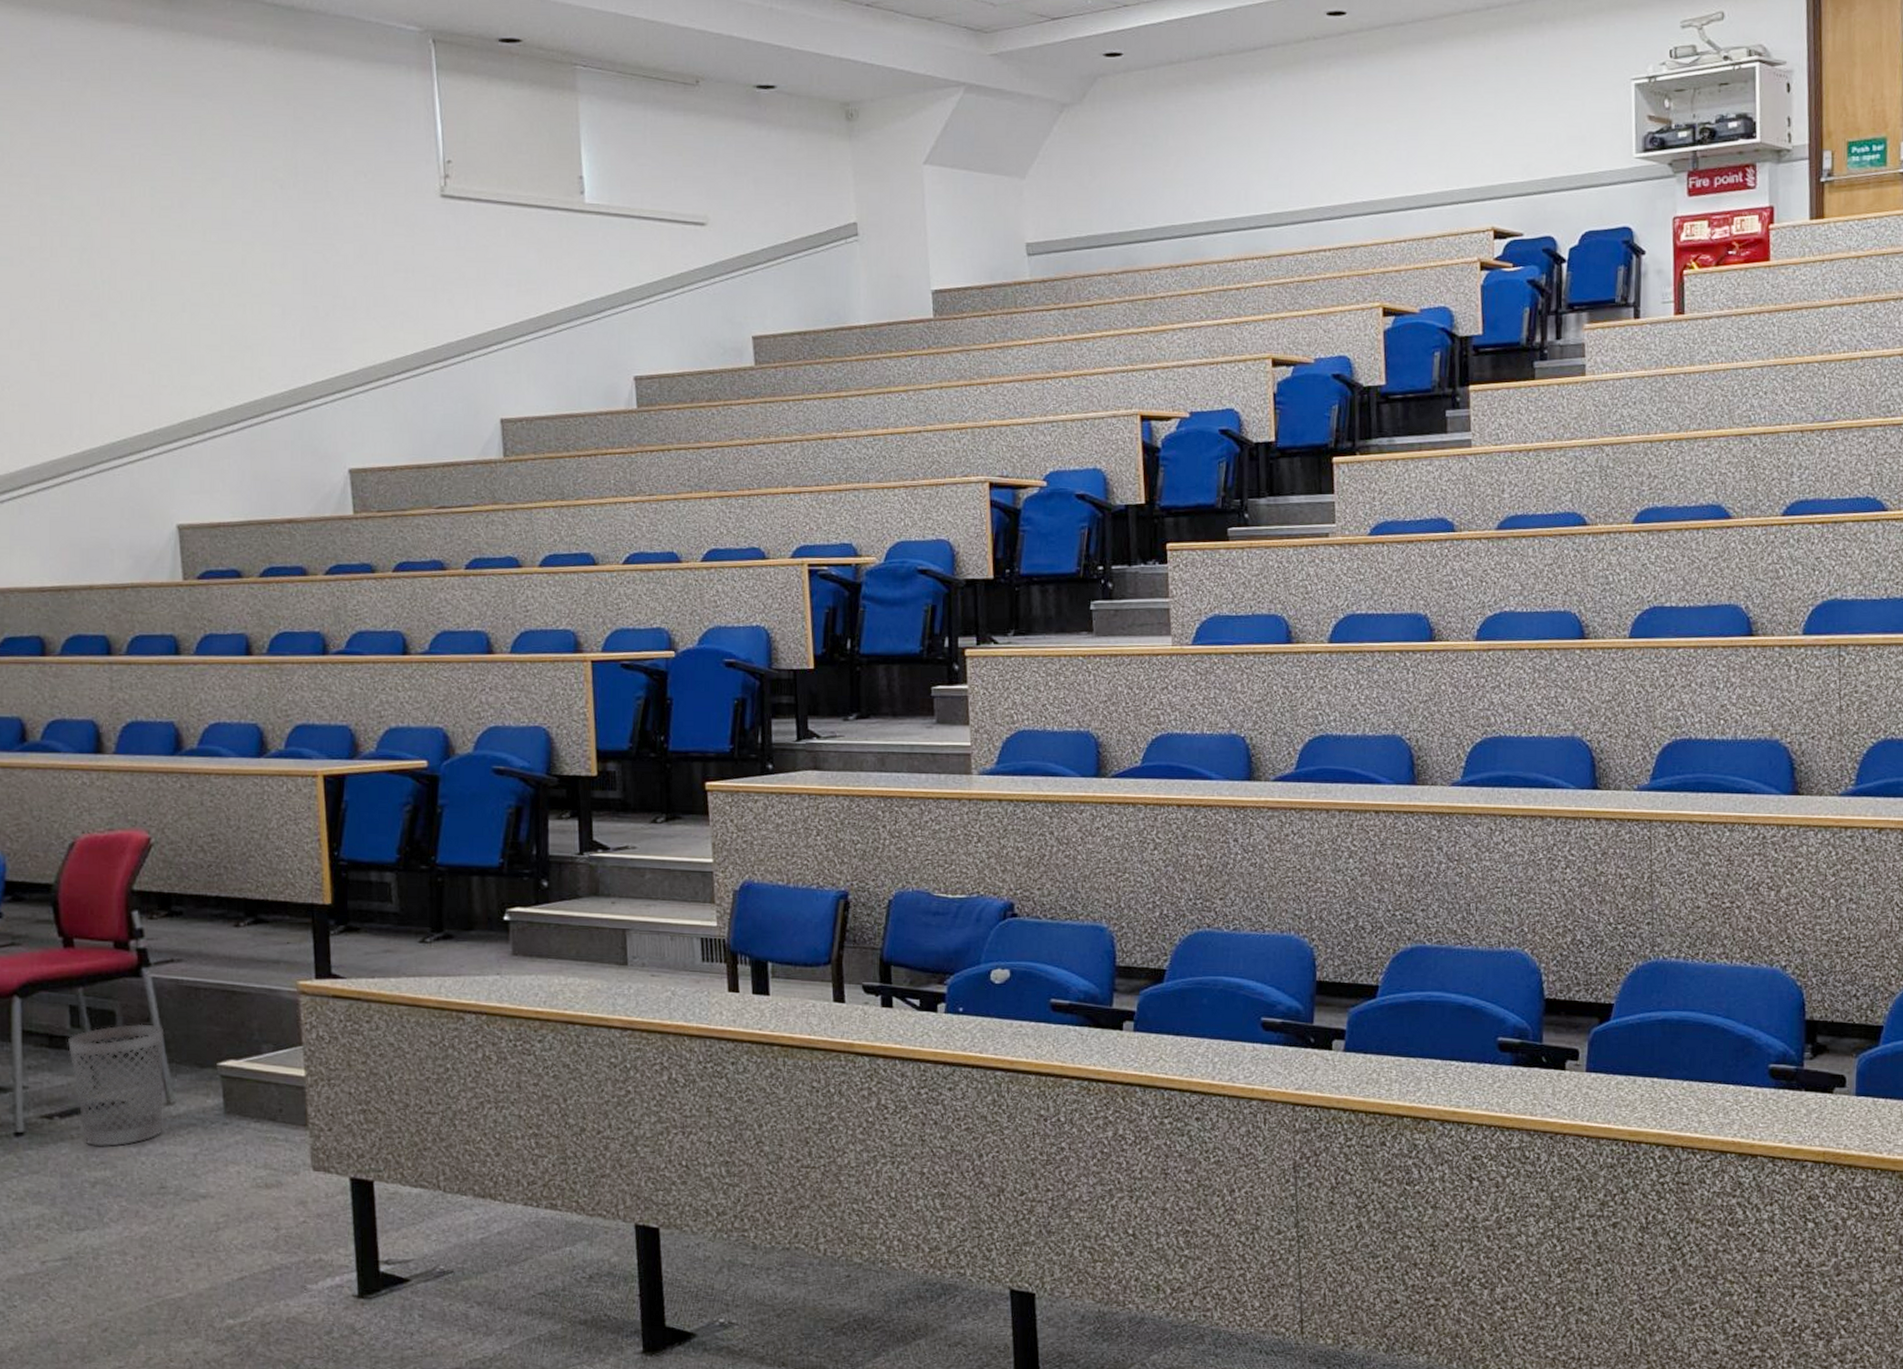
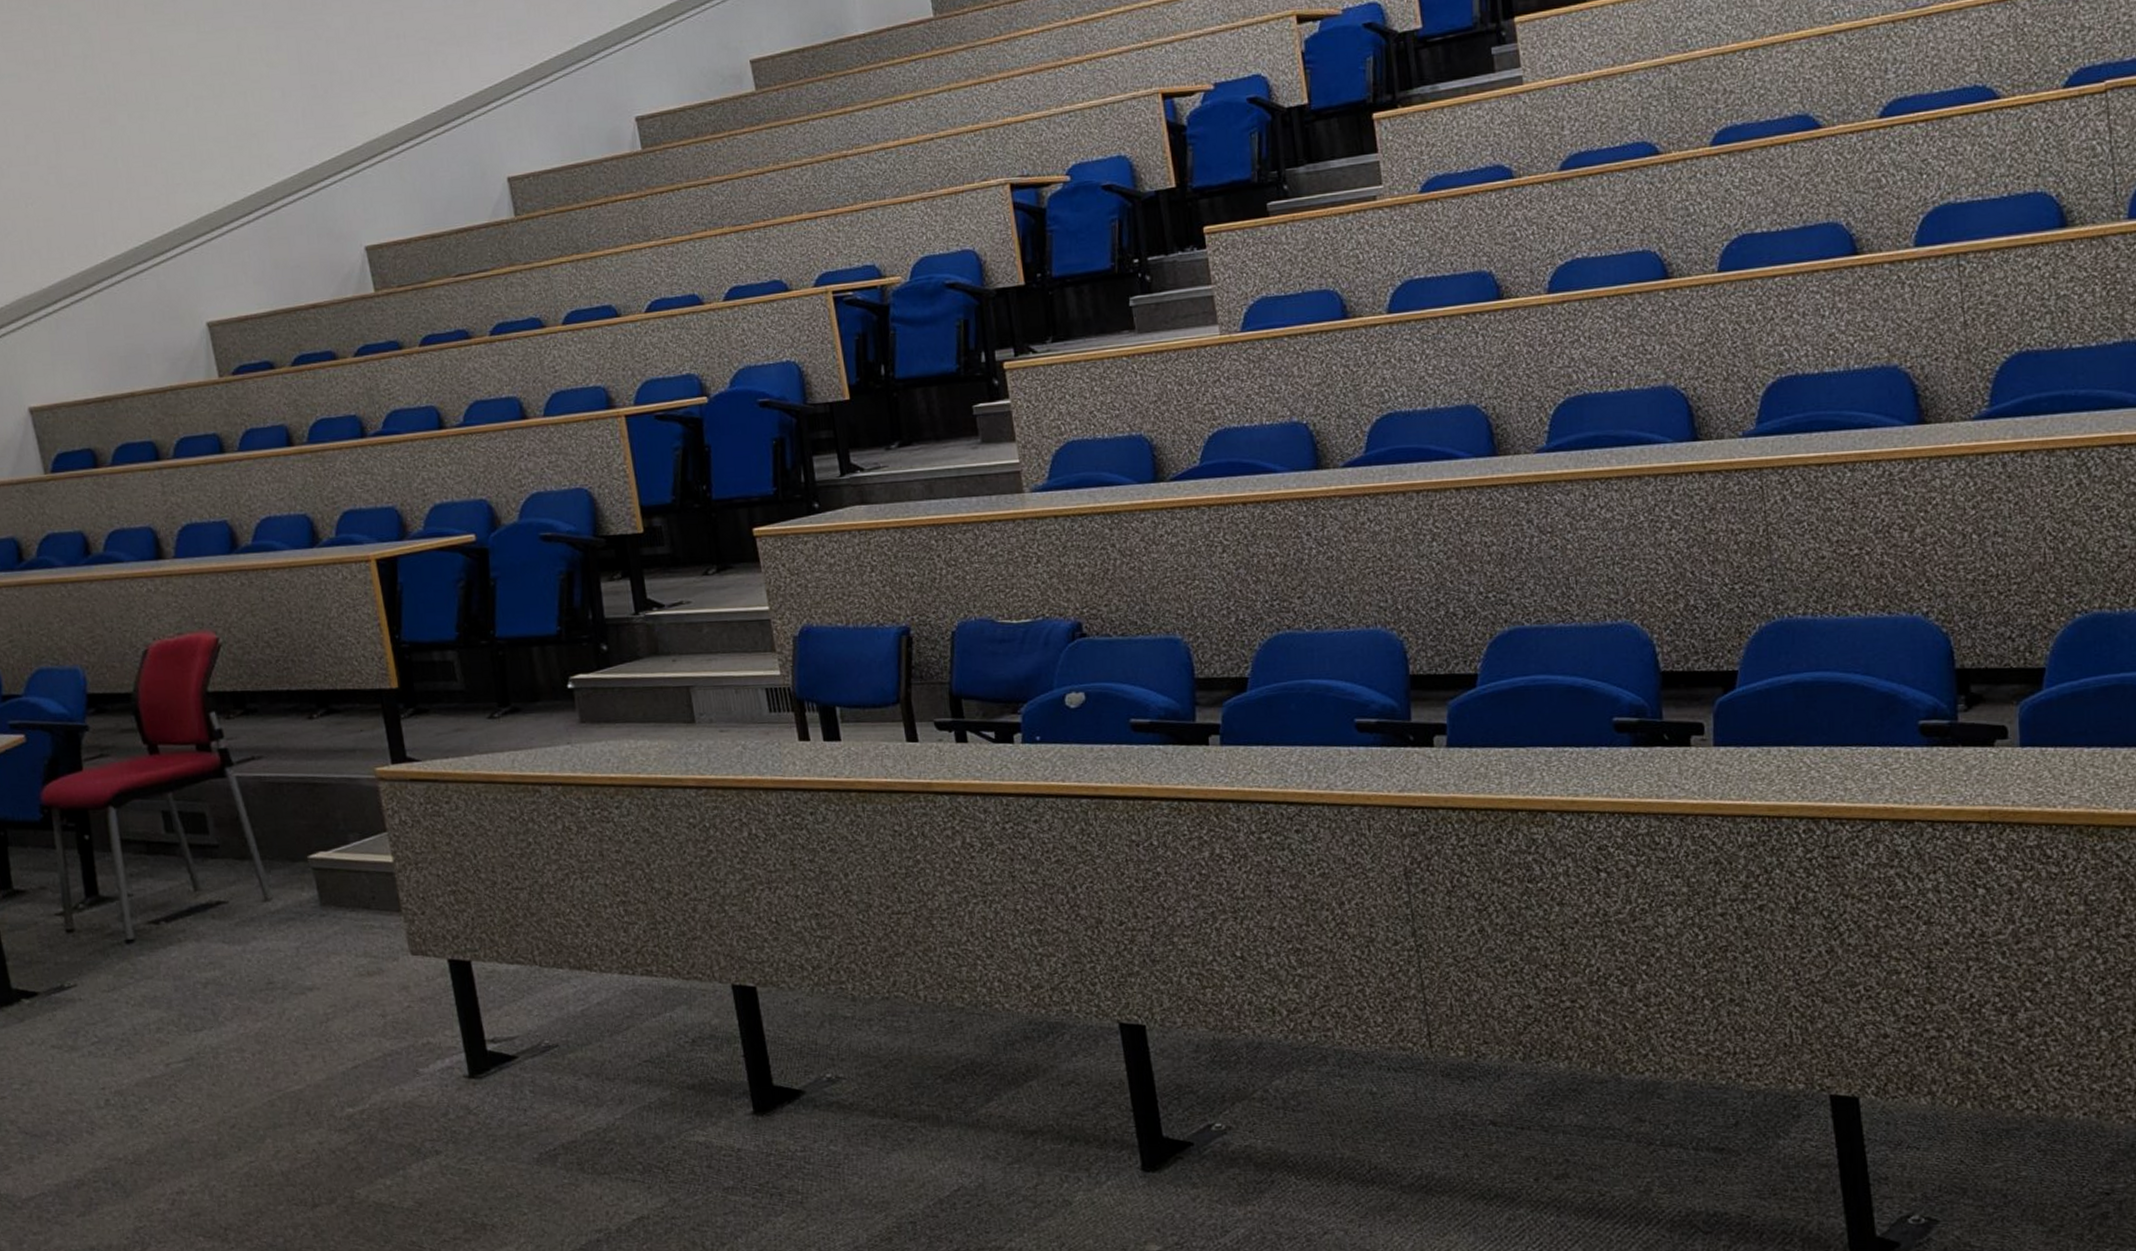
wastebasket: present [67,1023,163,1147] -> none [164,822,264,948]

